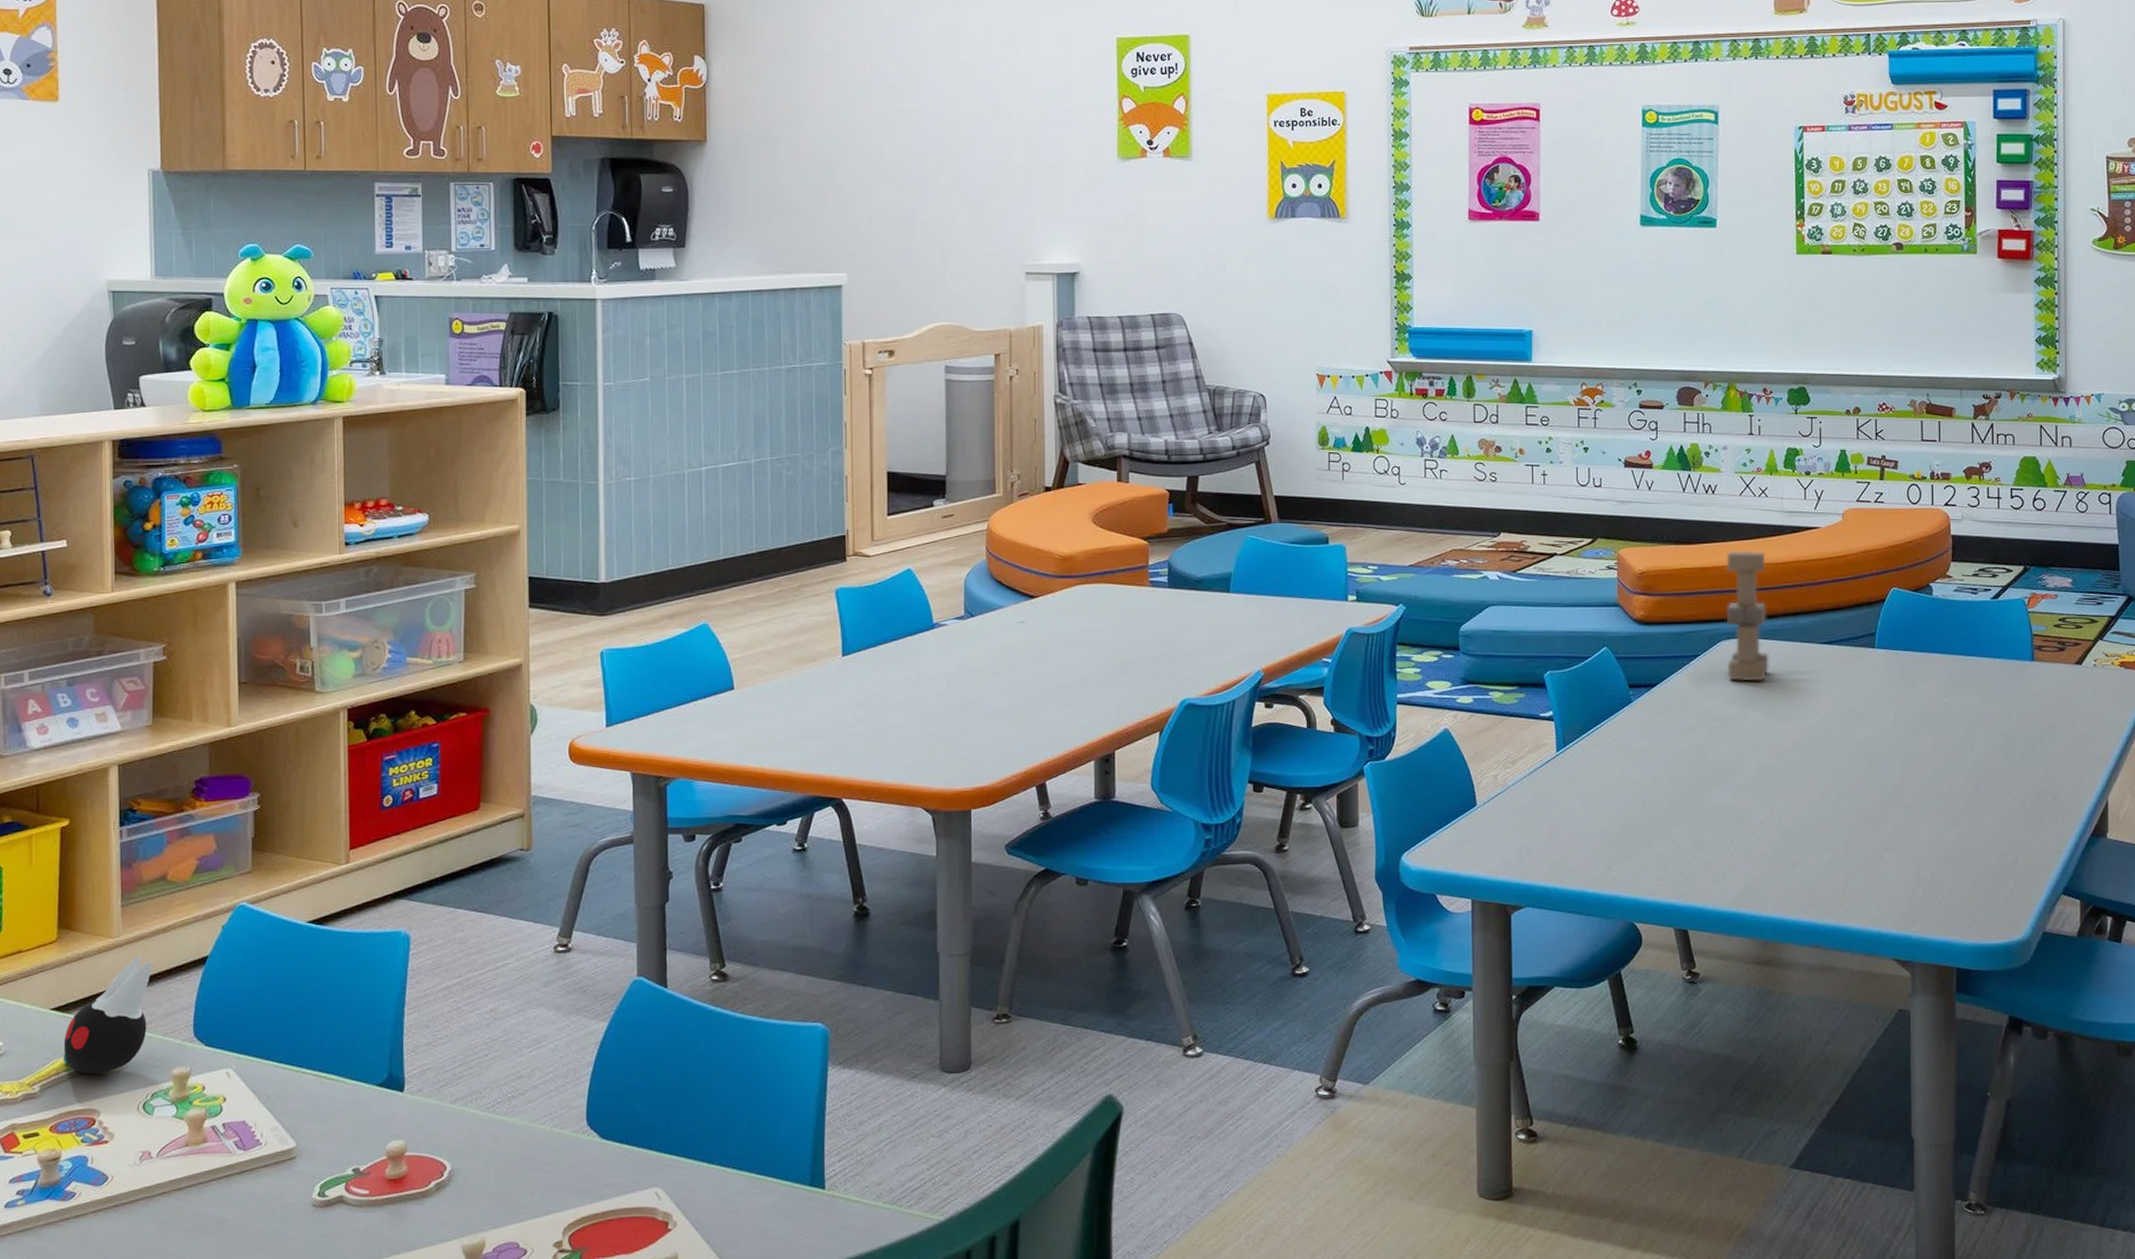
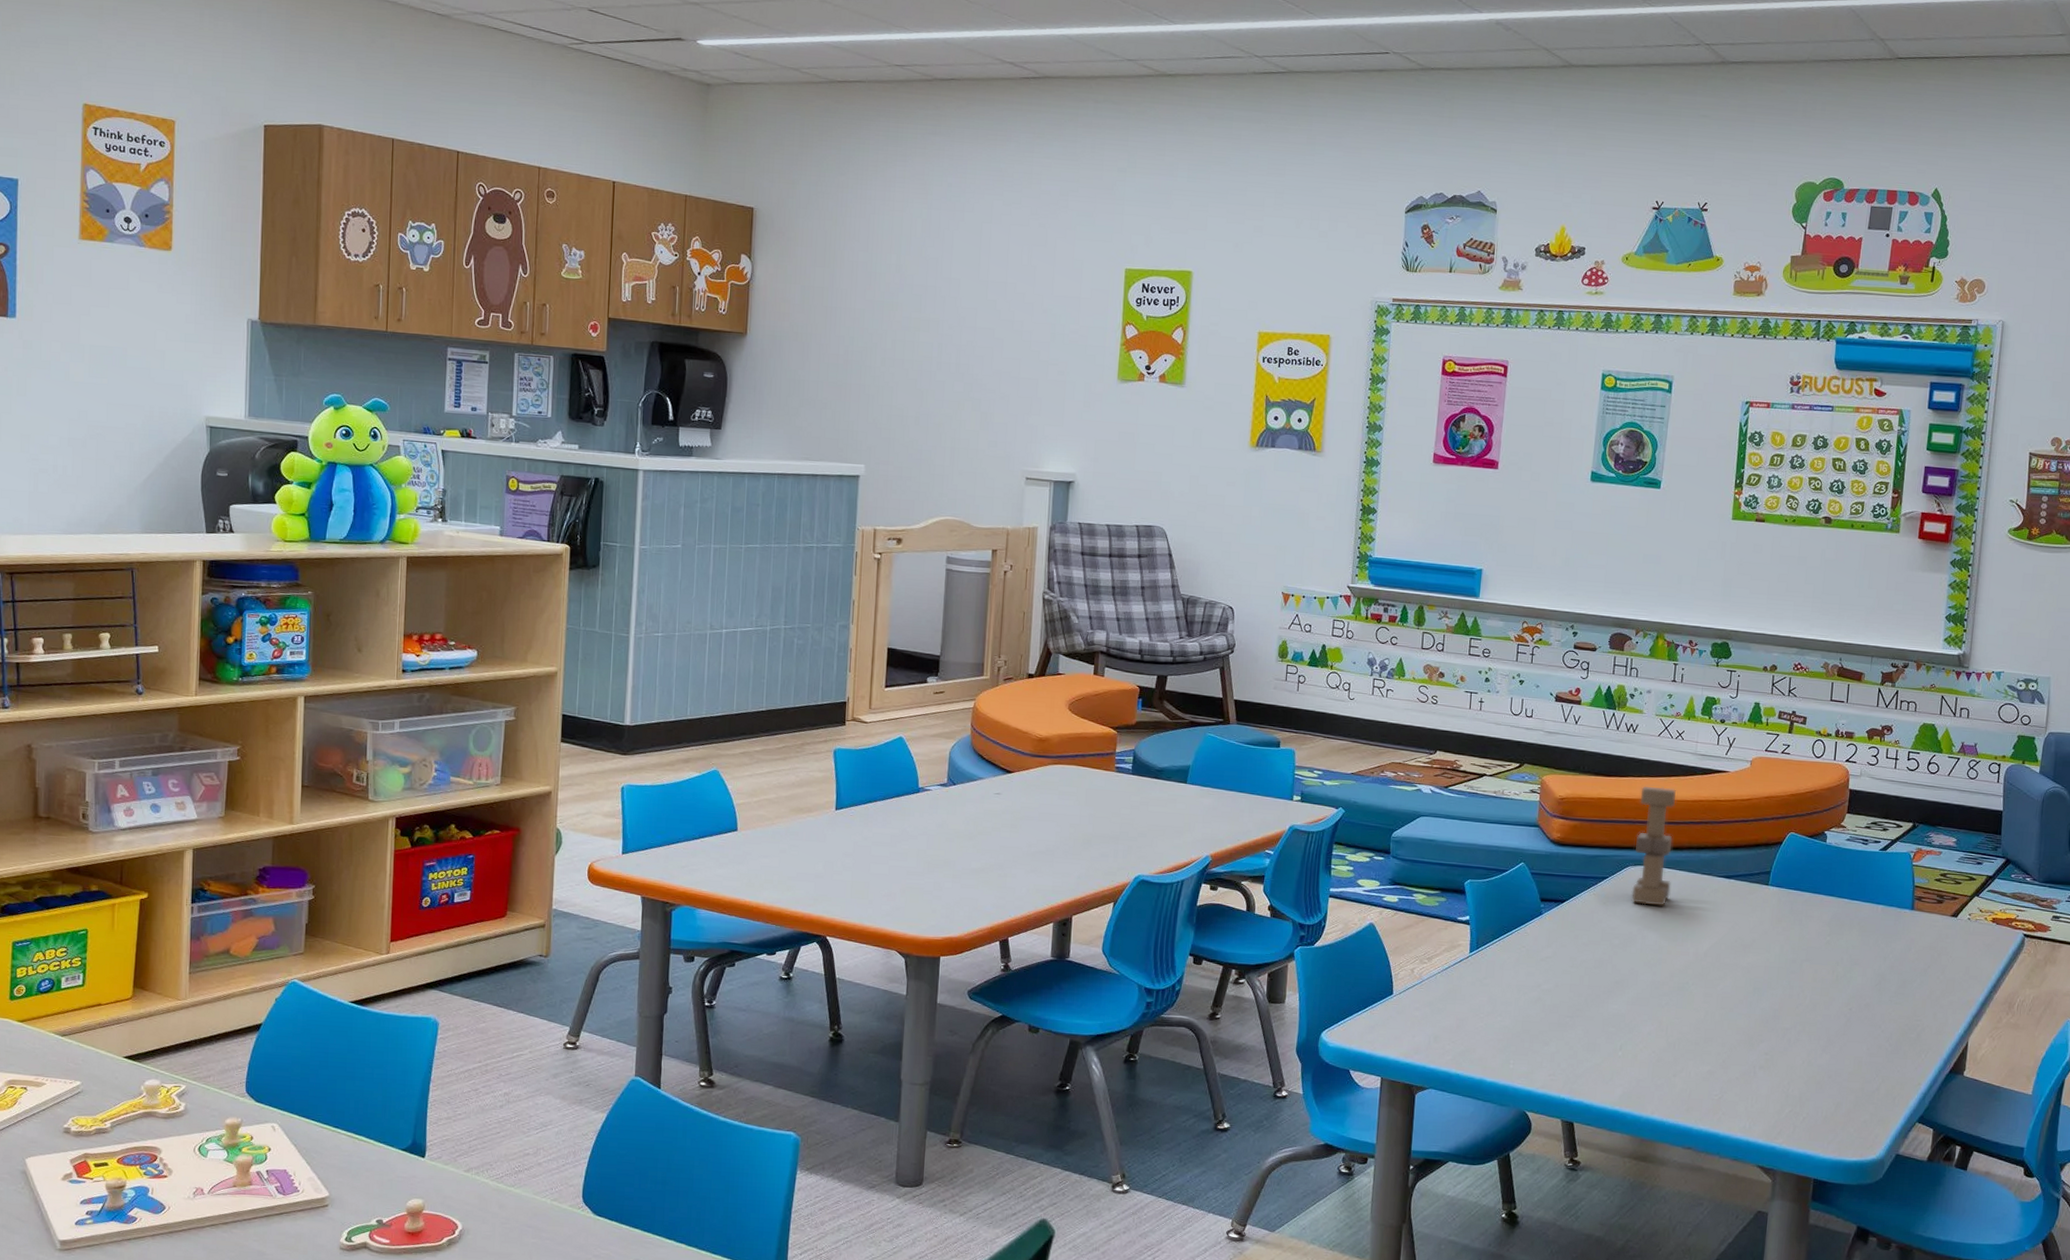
toy animal: present [63,955,152,1074] -> none [132,1017,213,1117]

